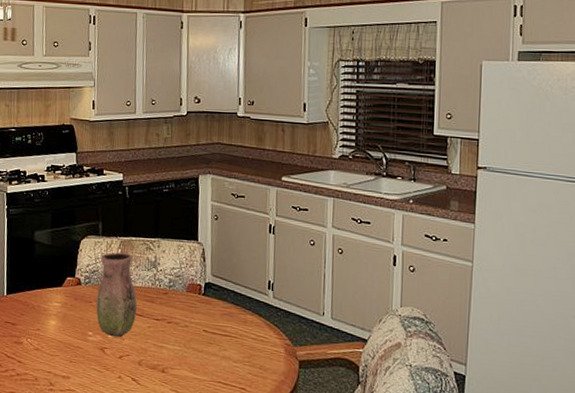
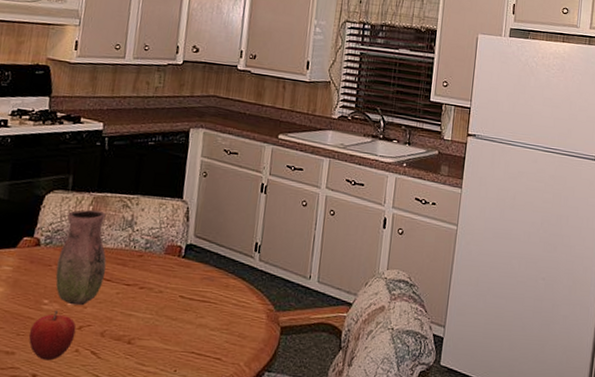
fruit: none [79,341,118,385] -> present [28,310,77,361]

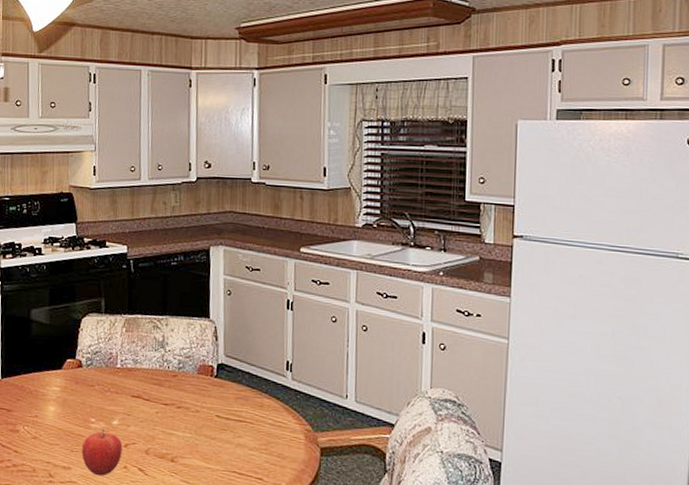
vase: present [55,209,107,306] -> none [99,331,144,425]

